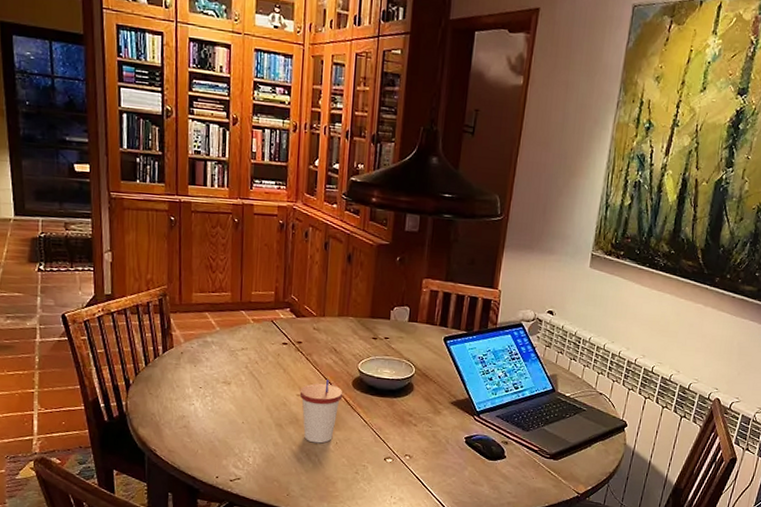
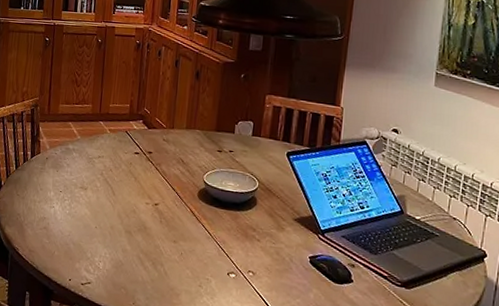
cup: present [299,380,342,444] -> none [148,190,188,253]

